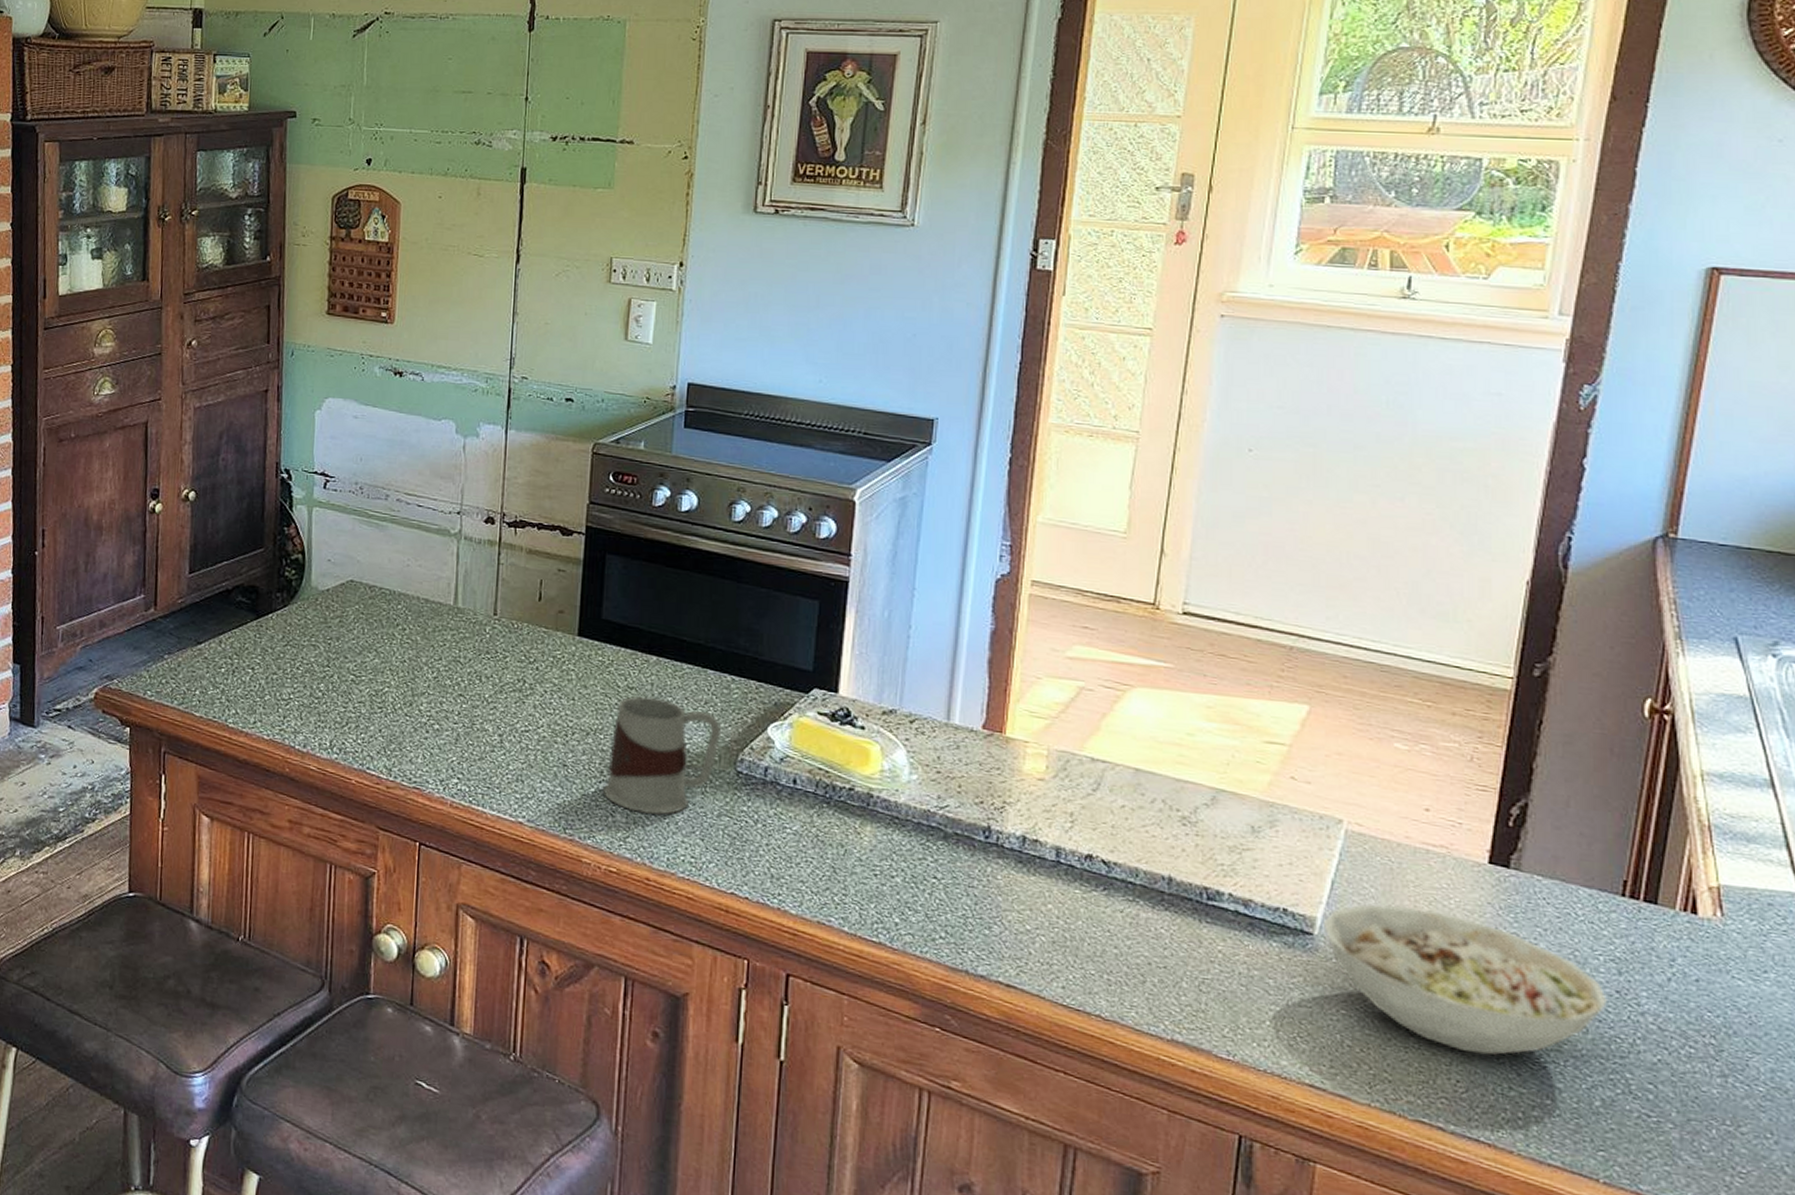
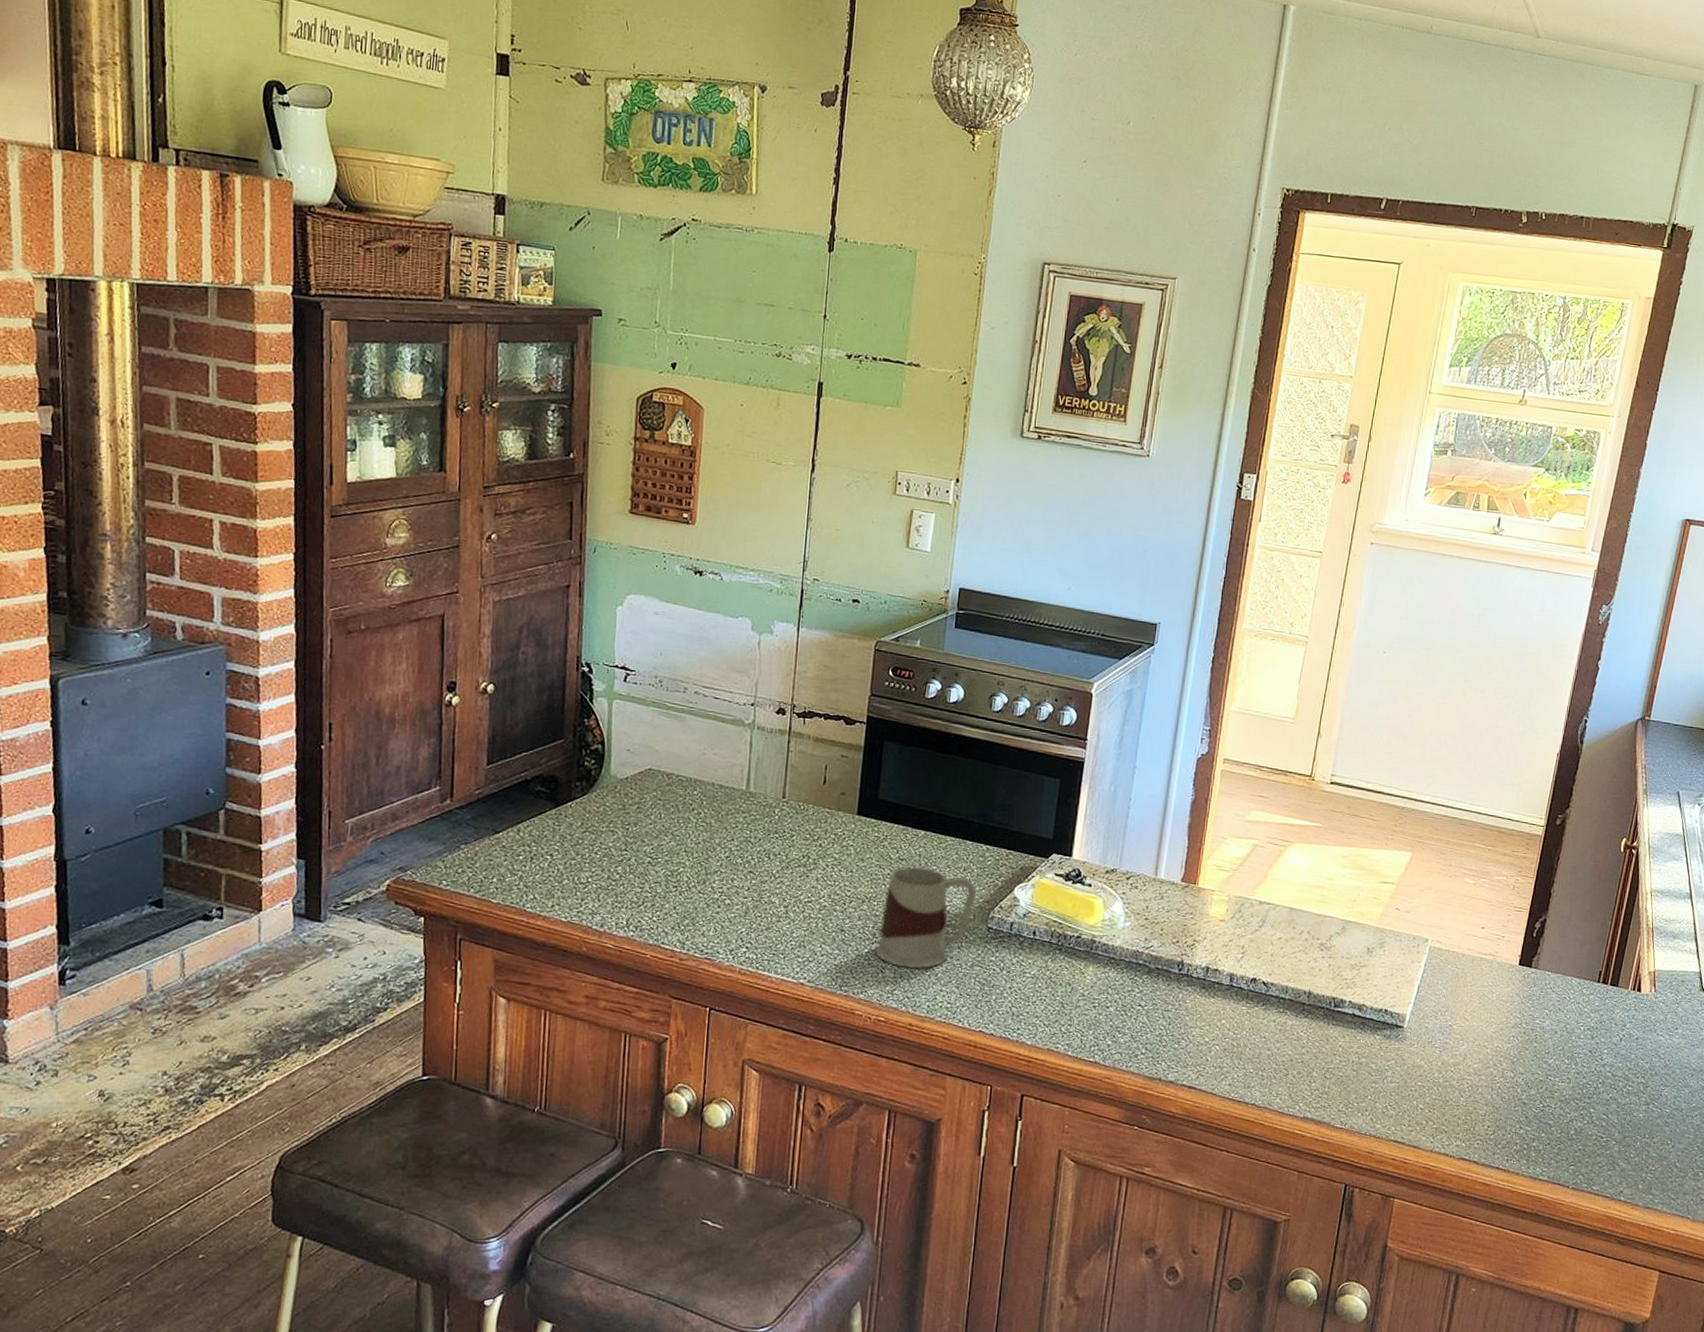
bowl: present [1324,904,1607,1056] -> none [1411,1000,1583,1106]

